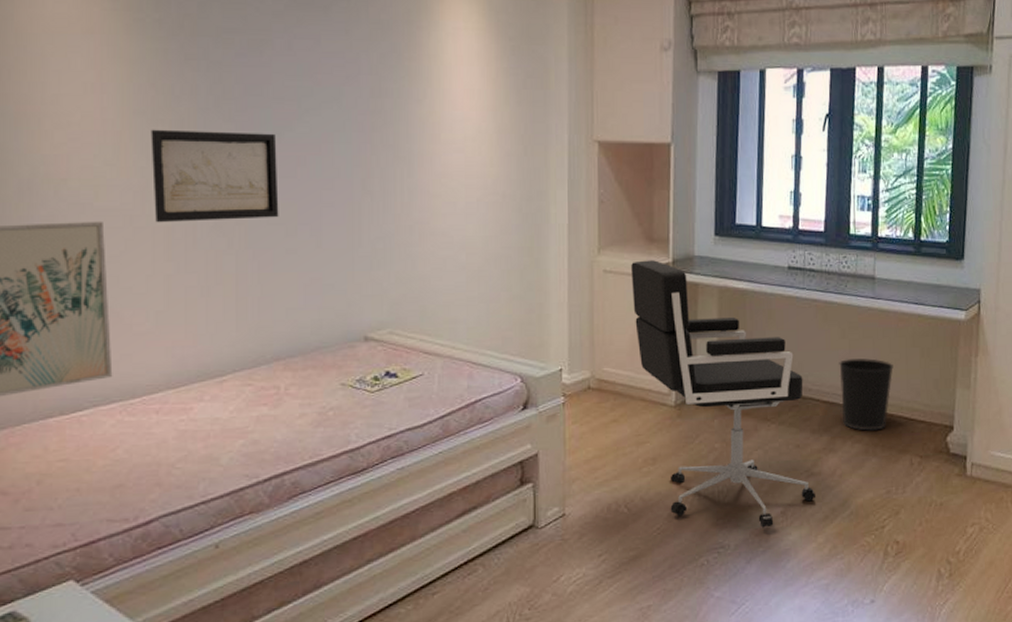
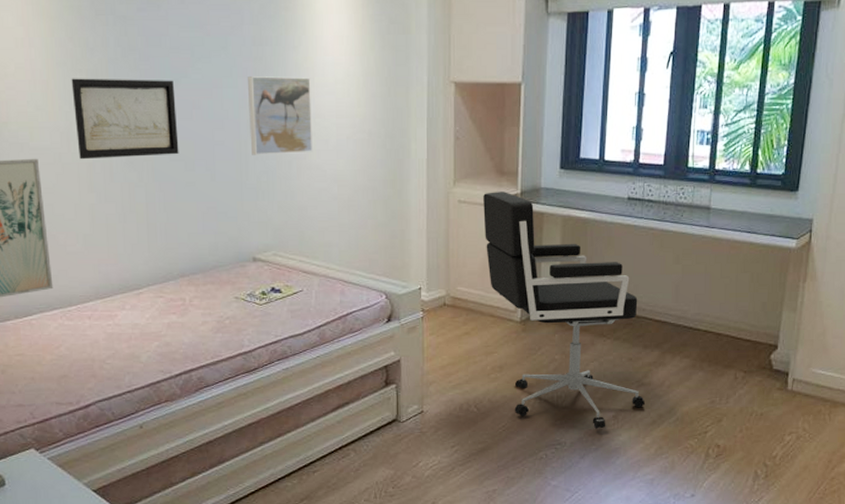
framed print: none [364,131,437,219] -> present [248,76,312,155]
wastebasket: present [839,358,893,431] -> none [672,282,724,348]

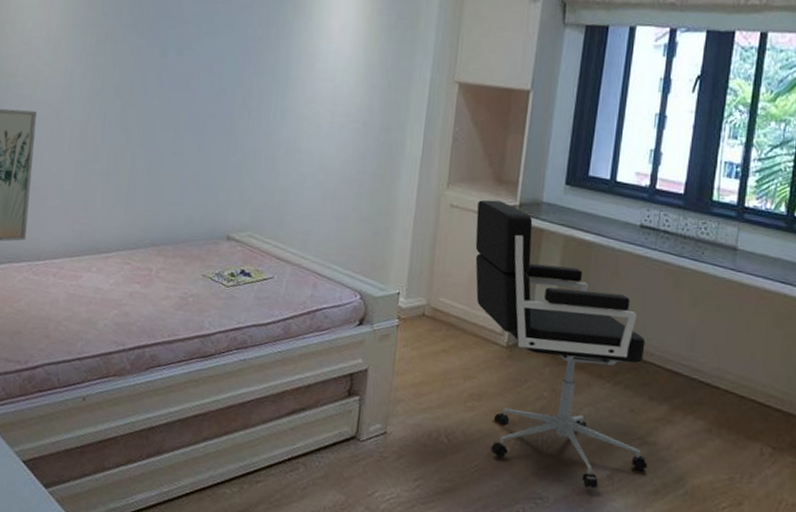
wall art: present [71,78,179,160] -> none [75,39,178,123]
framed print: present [248,76,312,155] -> none [242,55,312,136]

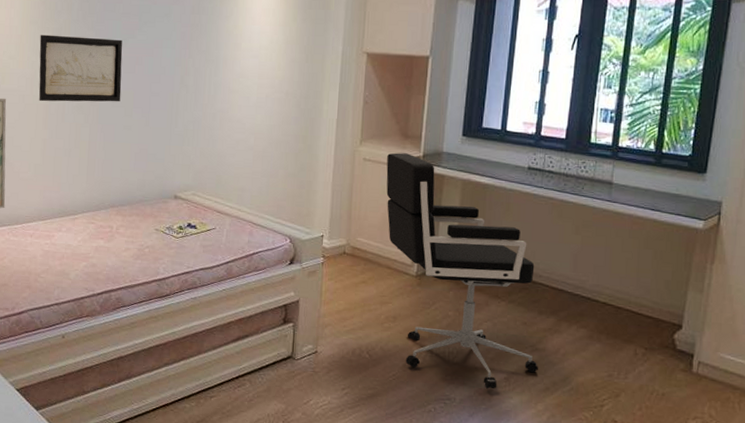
wall art: none [75,39,178,123] -> present [39,34,123,102]

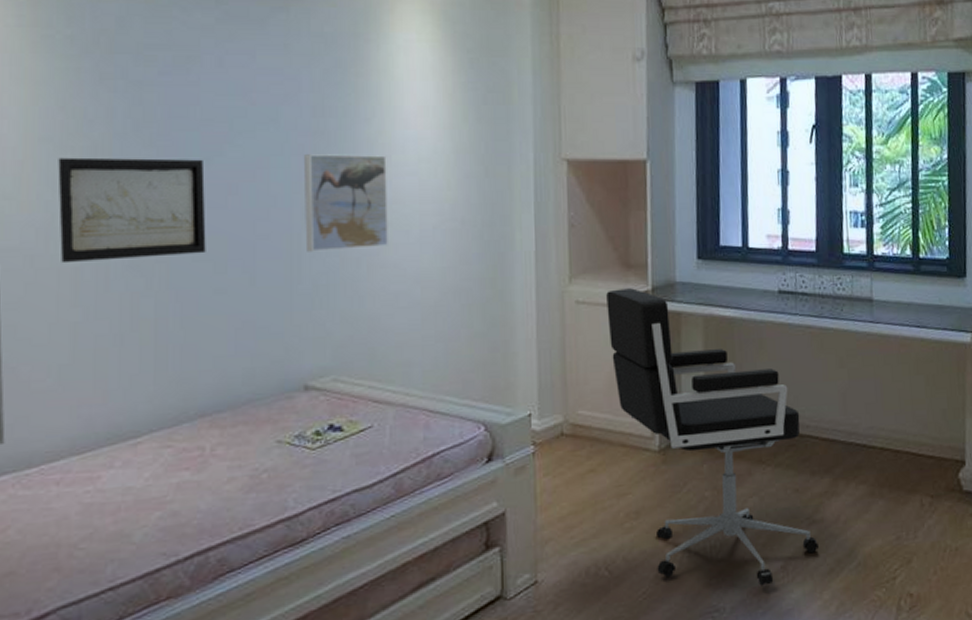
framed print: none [181,40,238,107] -> present [304,154,388,252]

